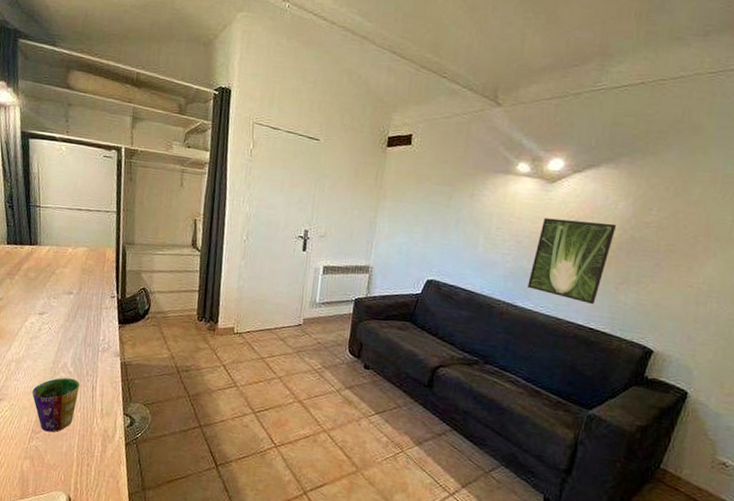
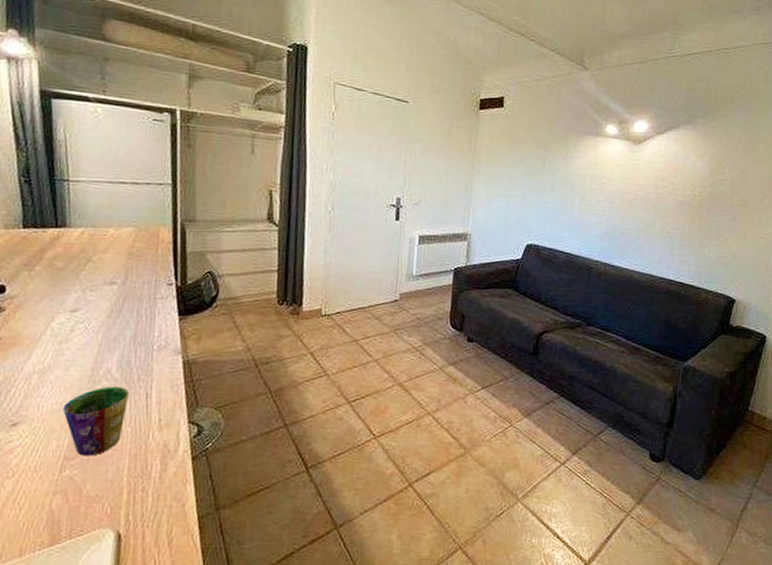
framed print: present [528,217,617,305] -> none [622,178,697,260]

